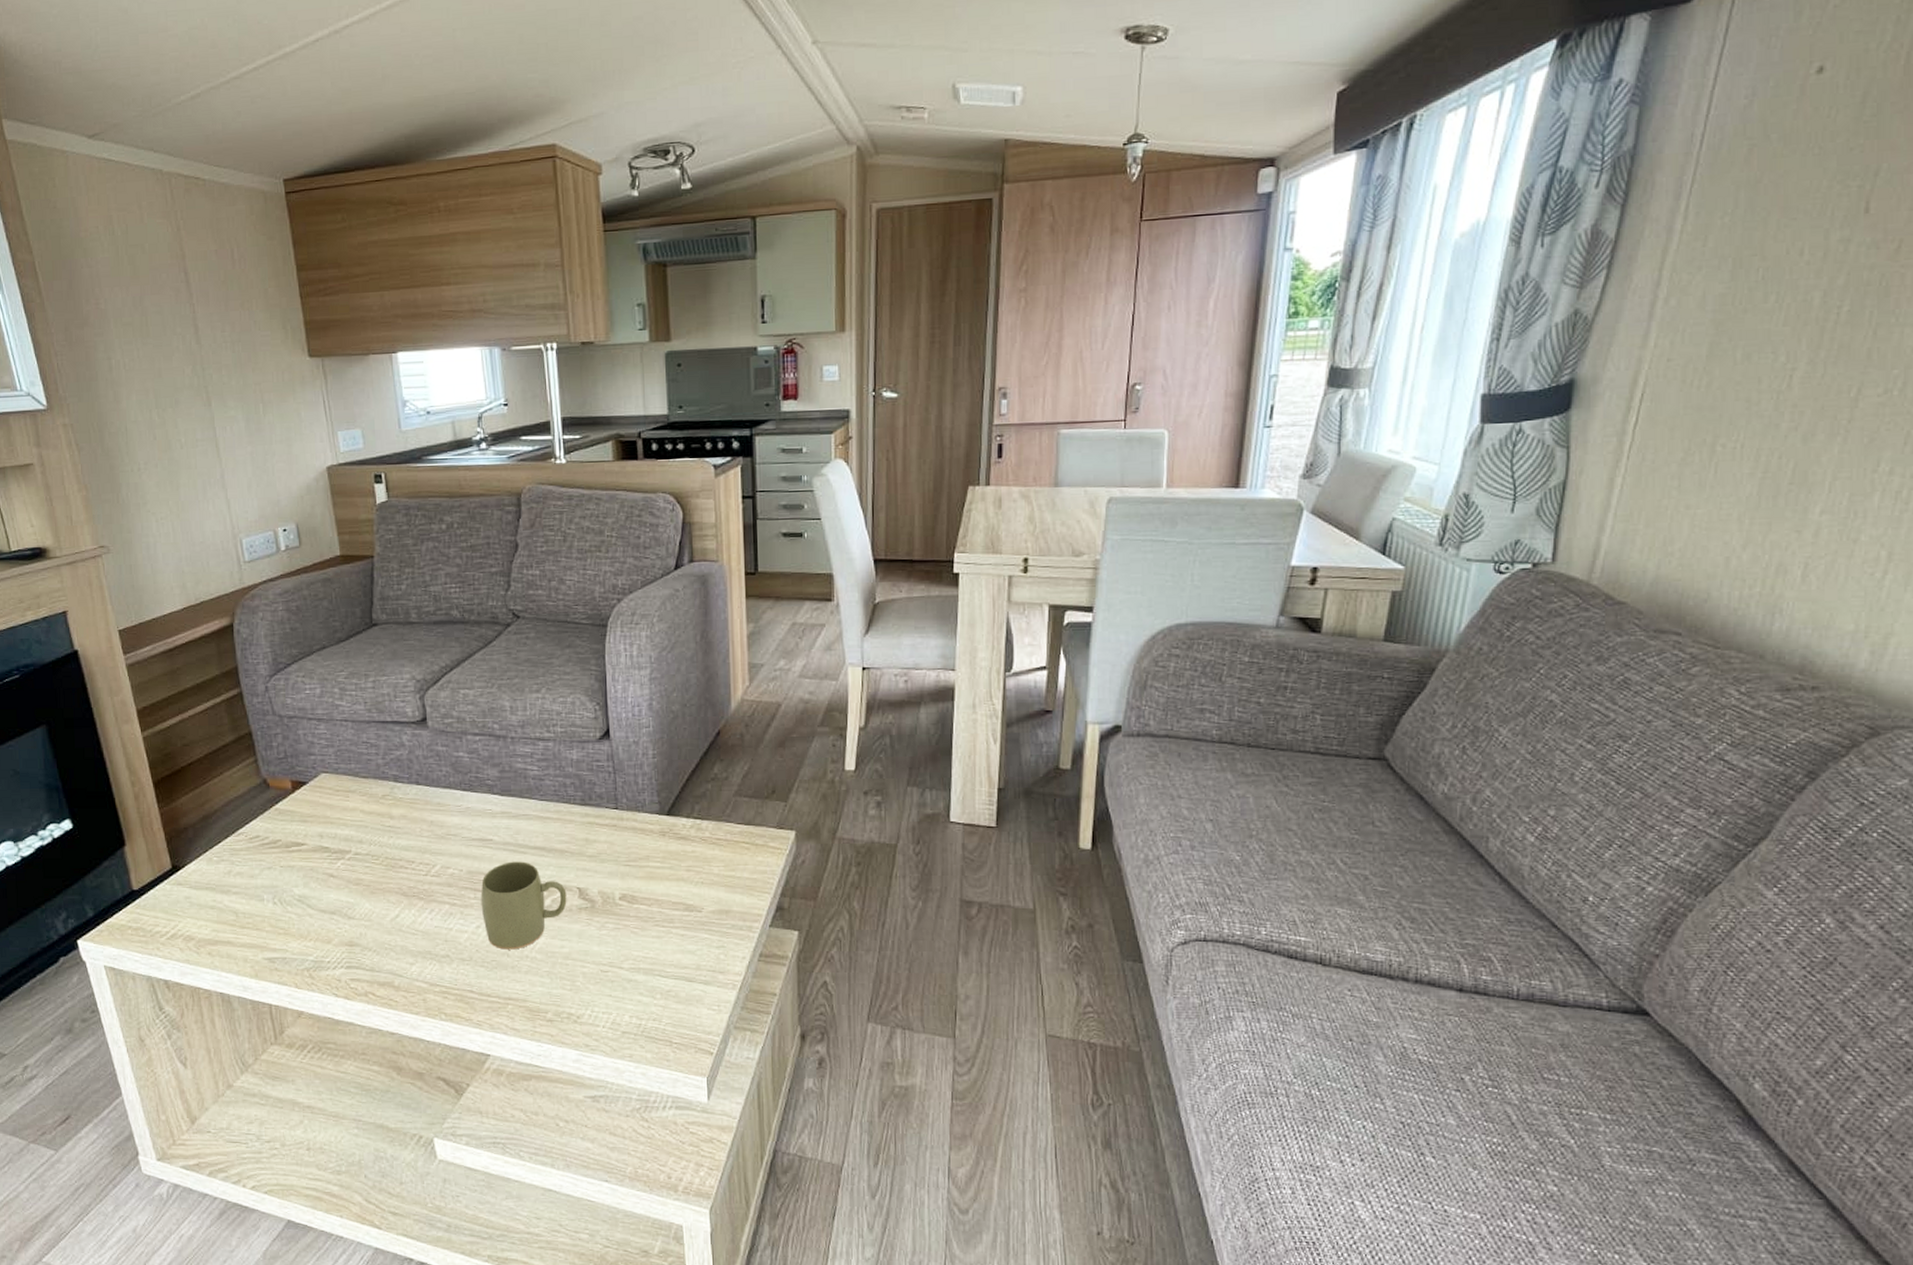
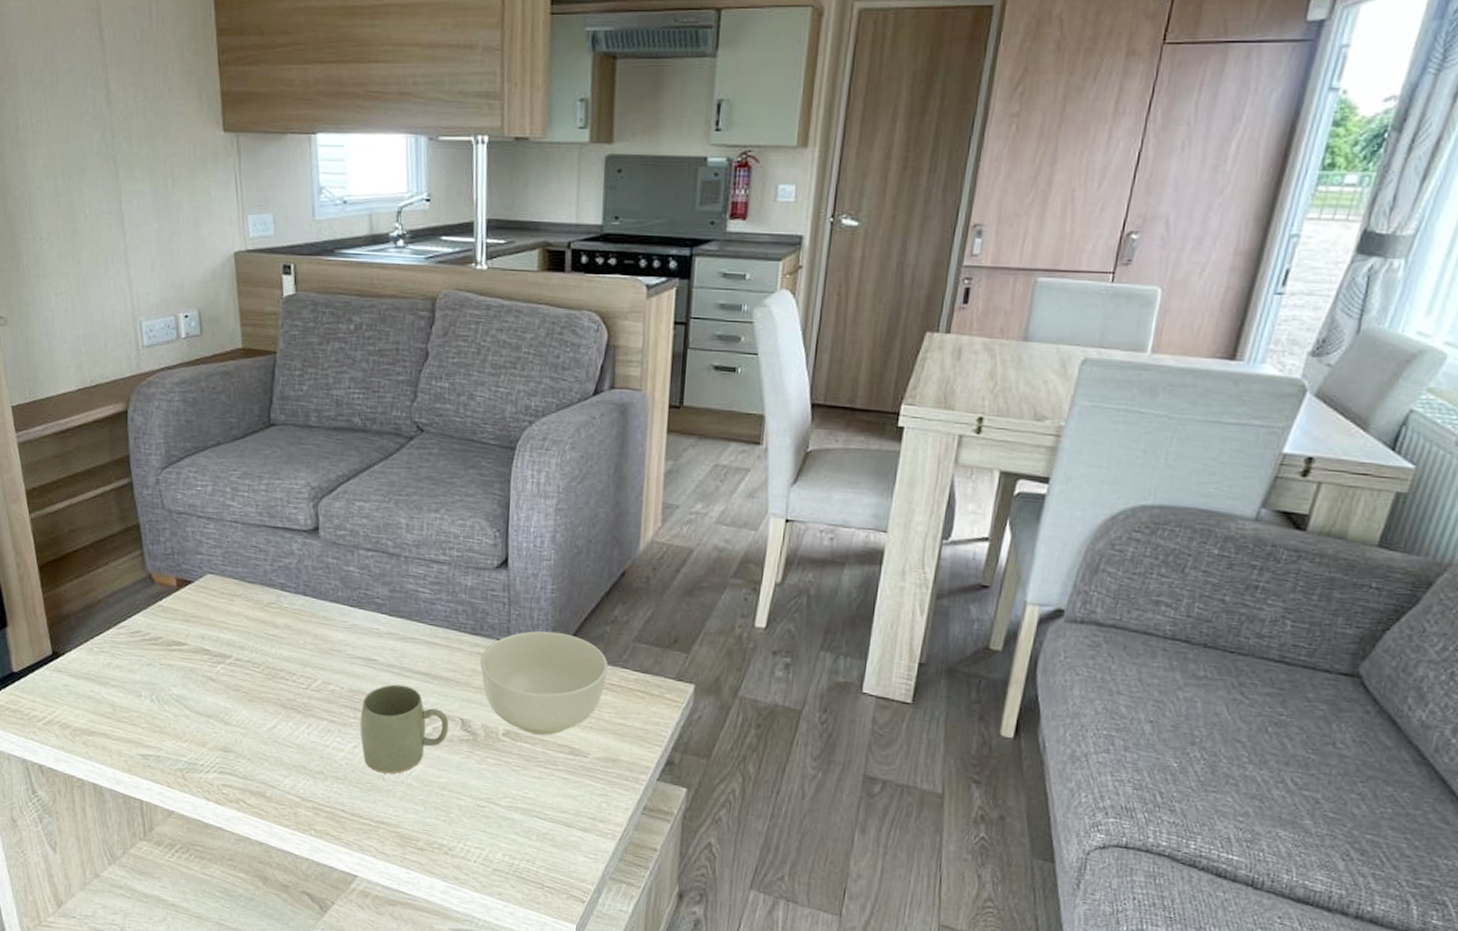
bowl: none [592,794,713,895] -> present [480,630,609,736]

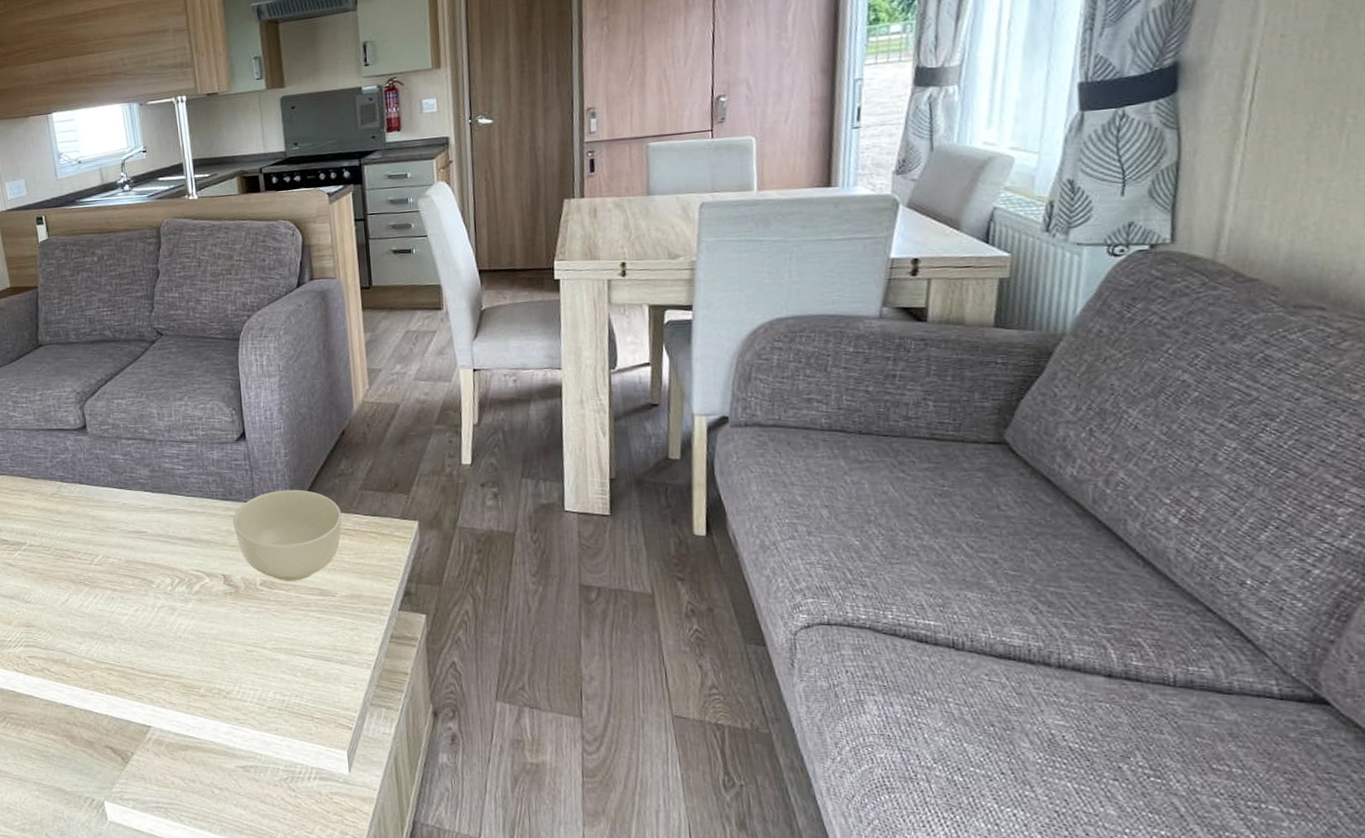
mug: present [360,684,449,774] -> none [137,551,214,631]

